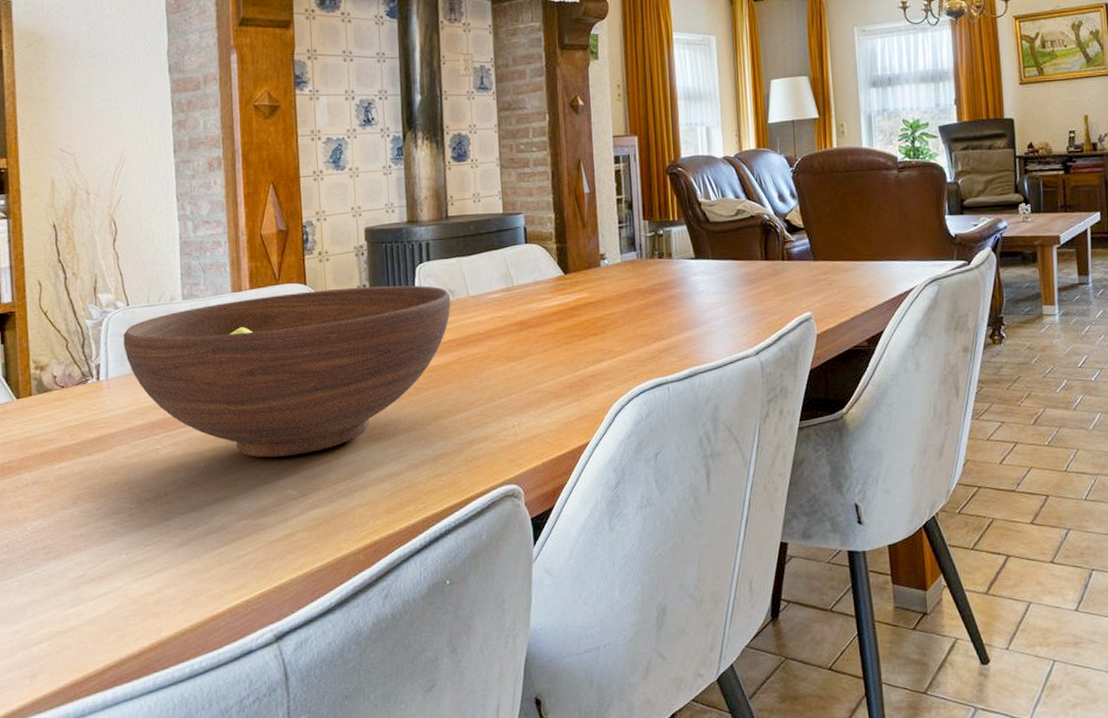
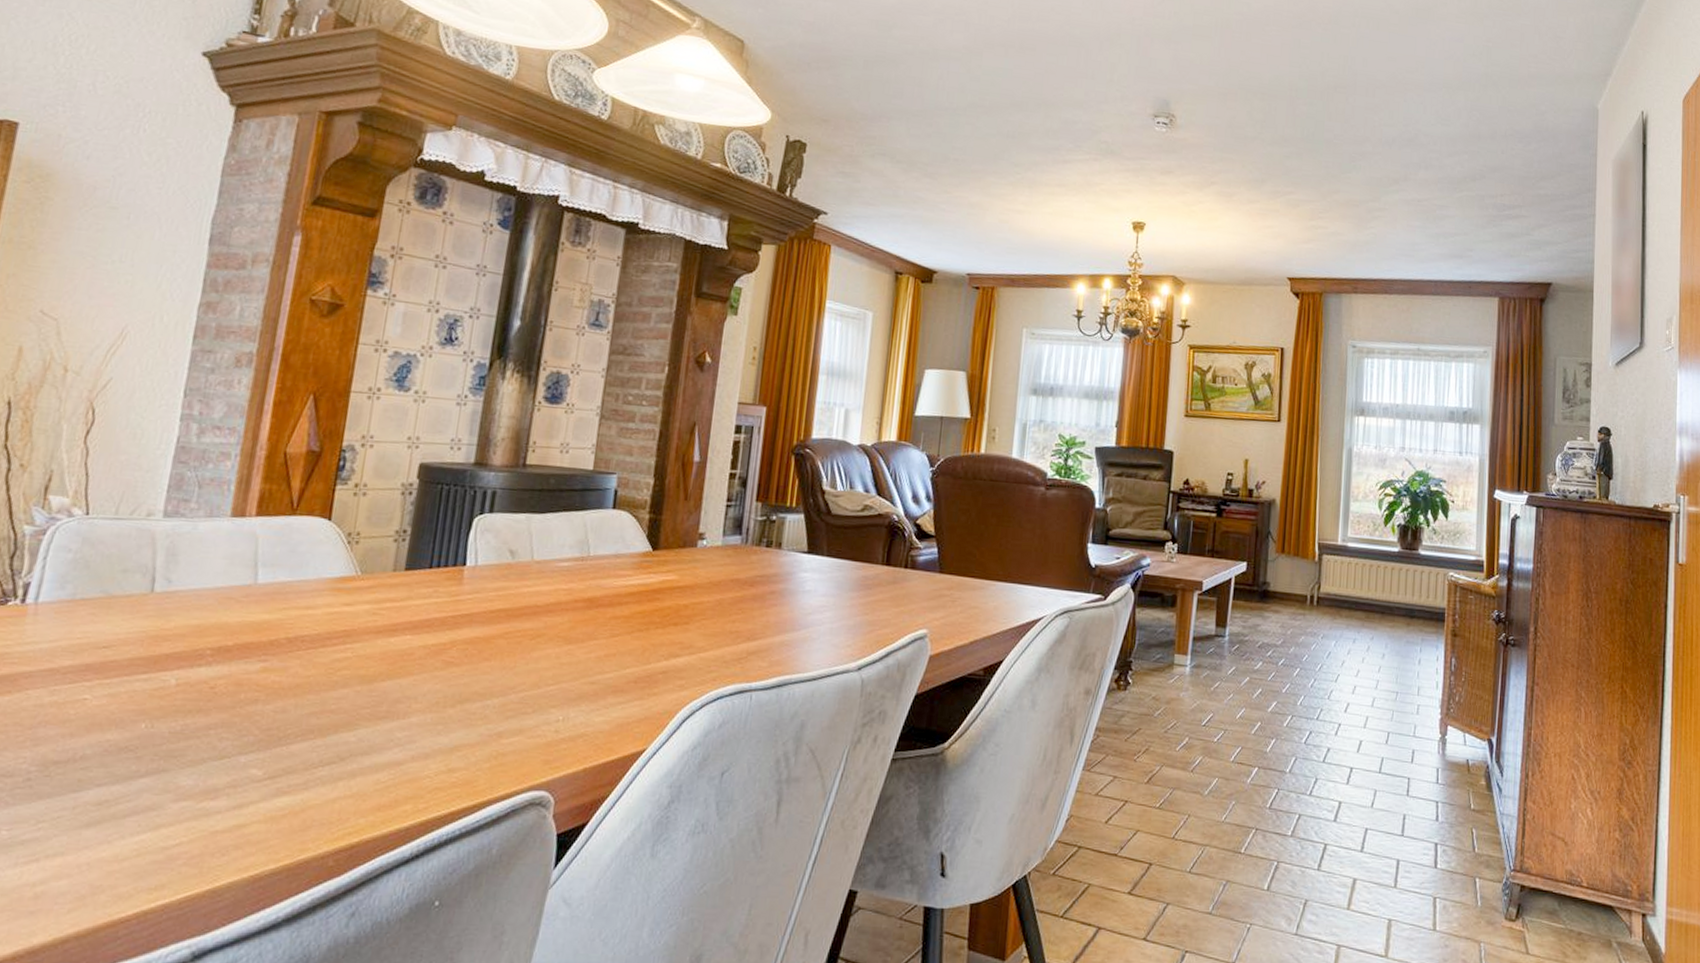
fruit bowl: present [123,285,451,458] -> none [68,527,510,727]

